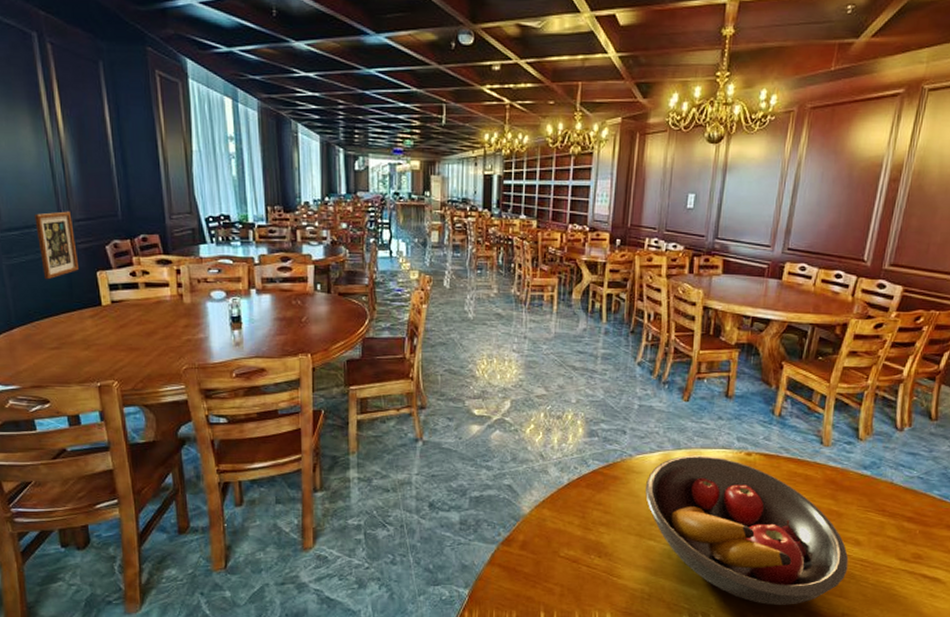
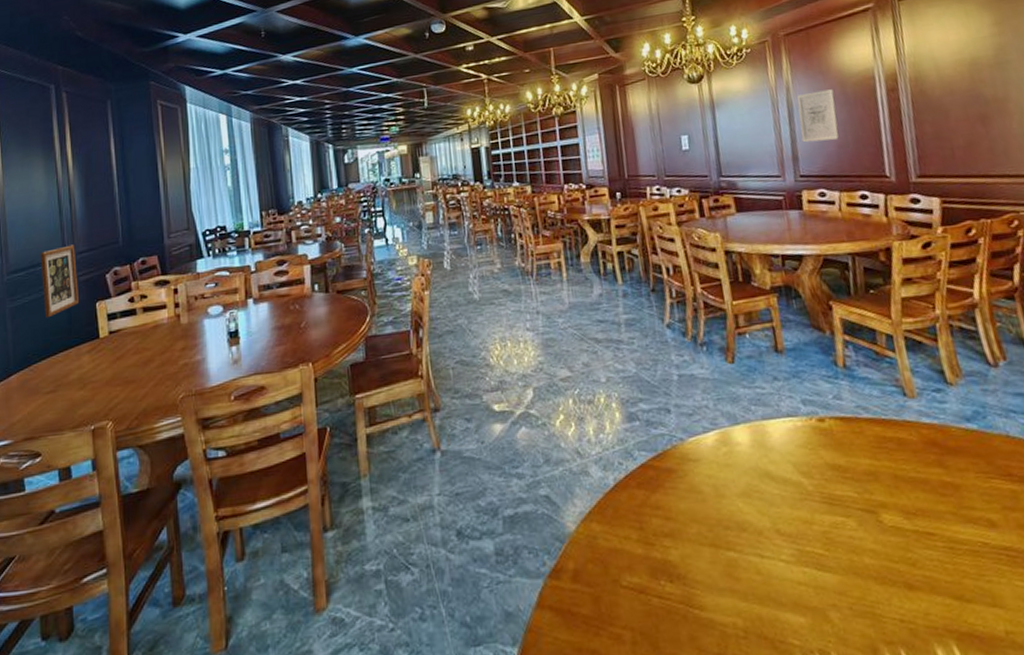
fruit bowl: present [645,455,849,605] -> none [707,428,992,629]
wall art: none [799,170,842,219] -> present [796,89,840,143]

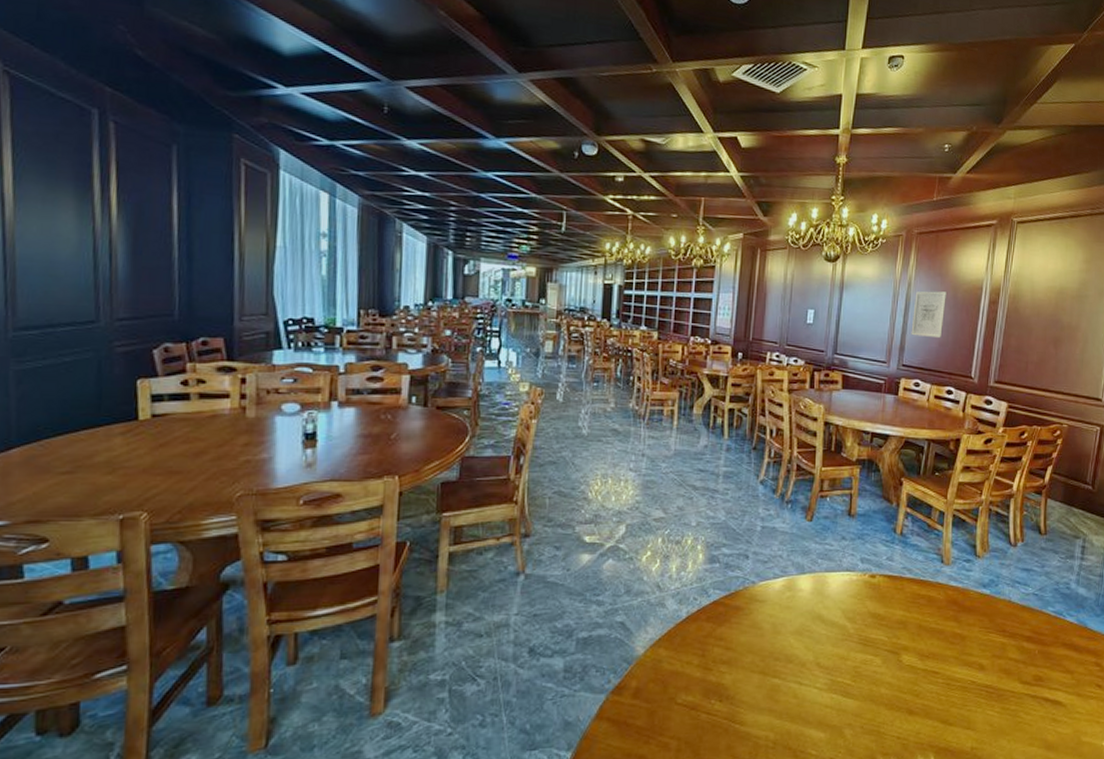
wall art: present [40,244,78,319] -> none [62,308,115,389]

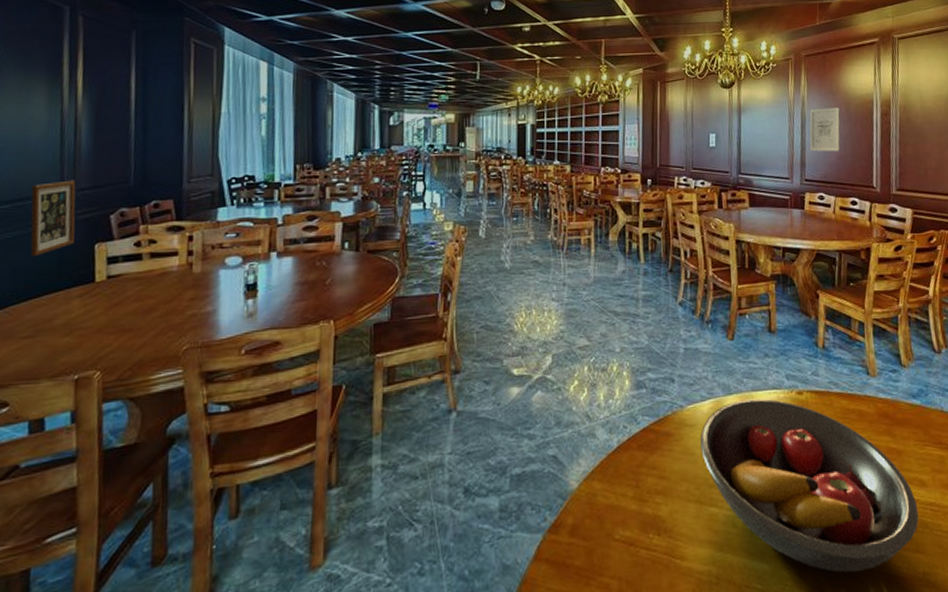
wall art: none [62,308,115,389] -> present [30,180,76,257]
fruit bowl: none [769,579,974,744] -> present [700,398,919,573]

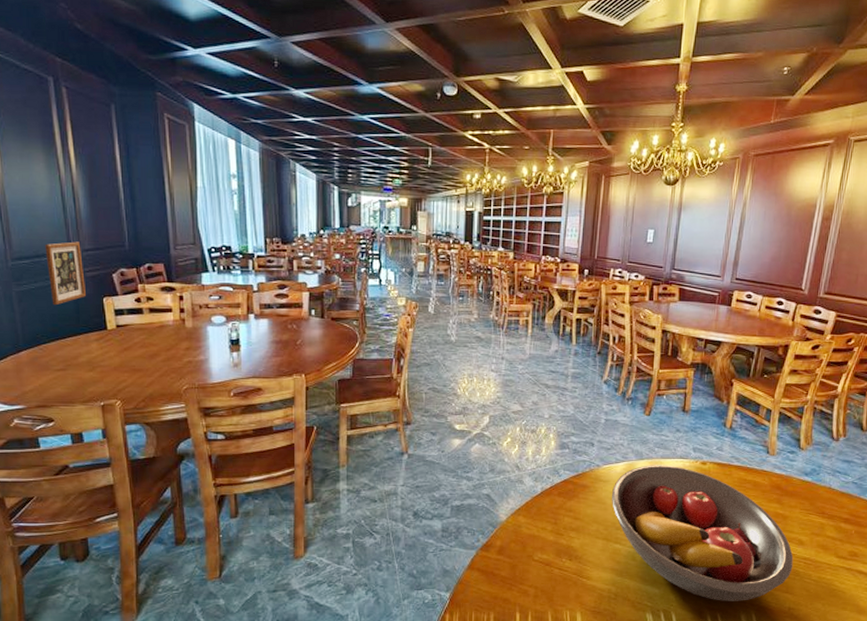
wall art: present [809,108,841,152] -> none [745,209,782,253]

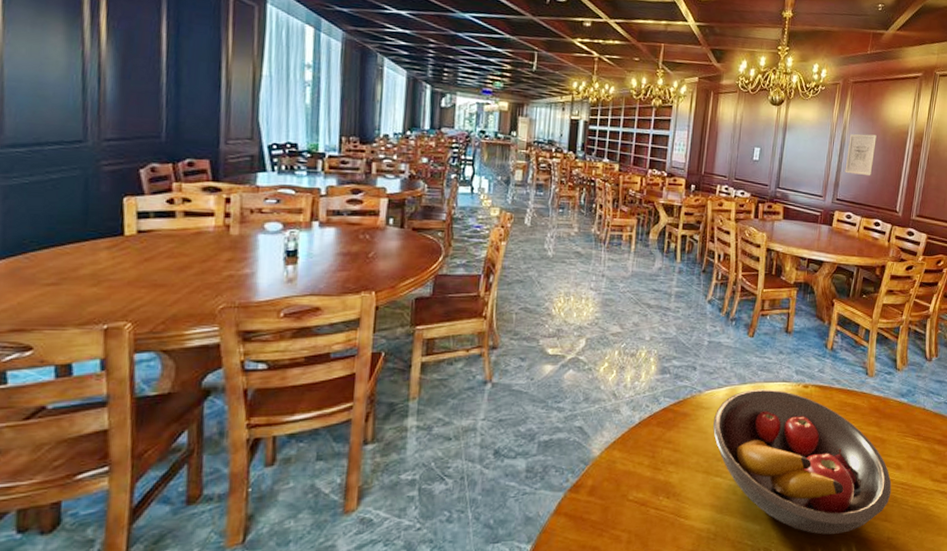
wall art: present [45,241,86,306] -> none [50,129,102,205]
wall art: none [745,209,782,253] -> present [845,134,878,175]

